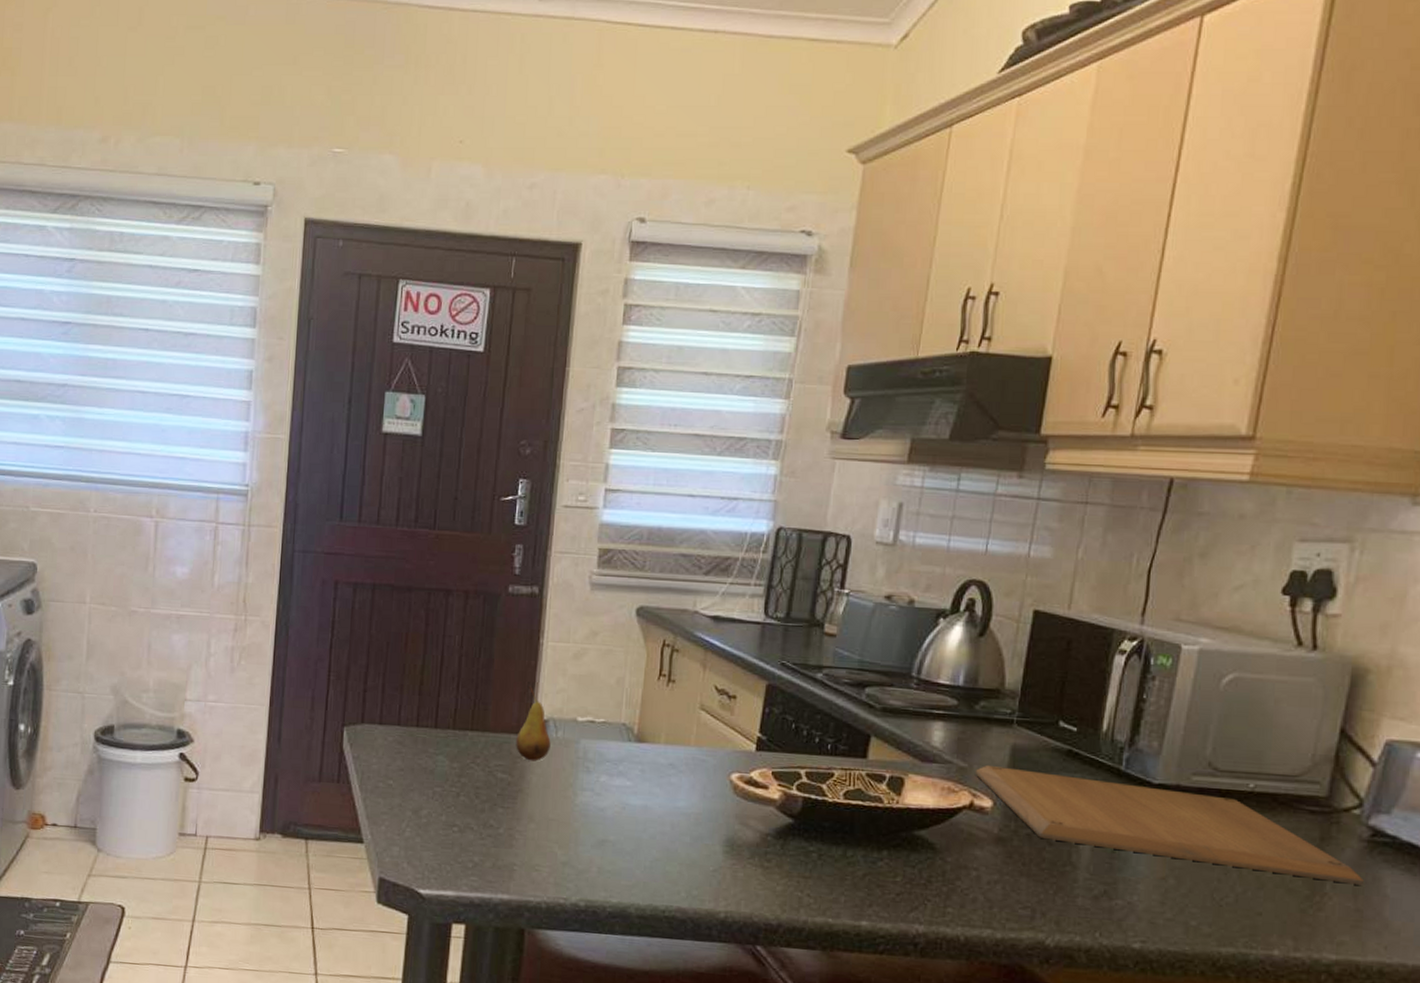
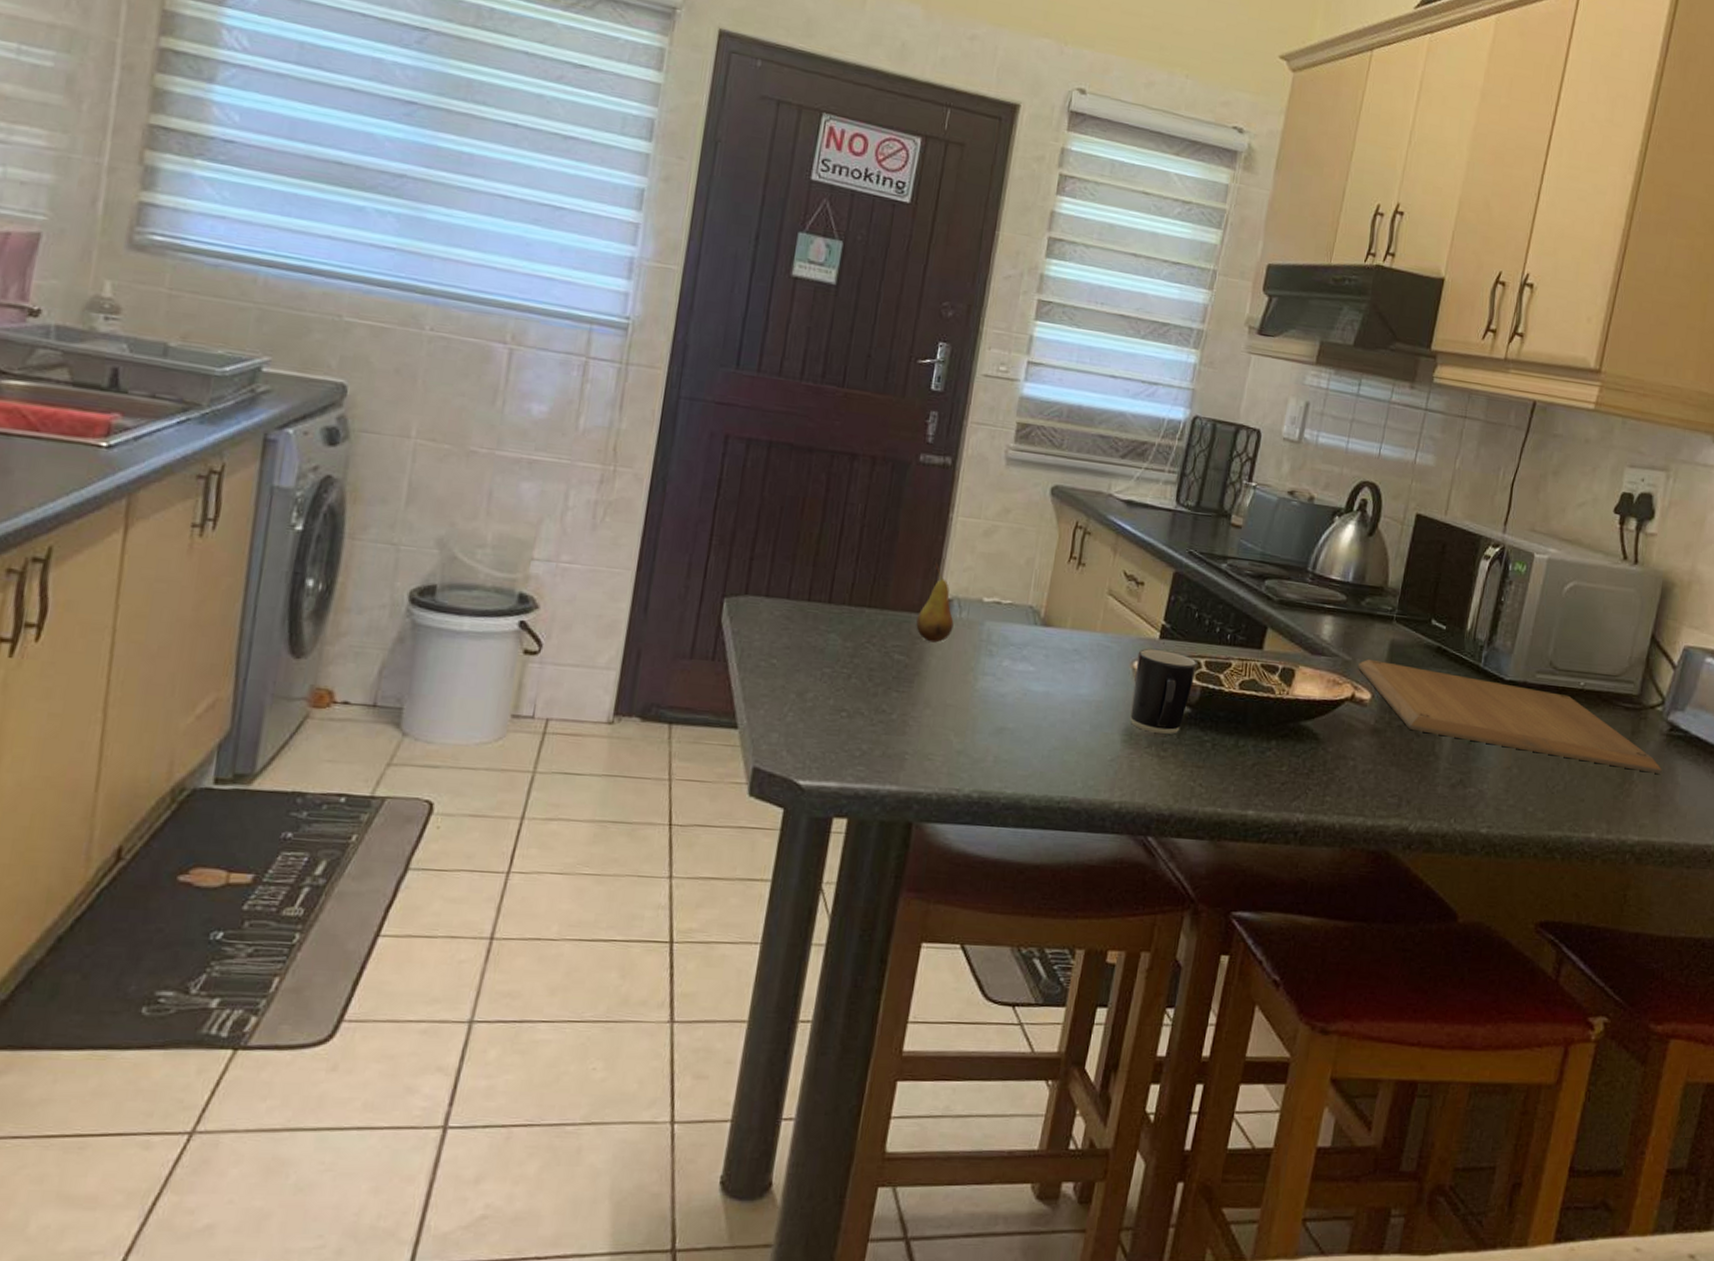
mug: none [730,760,799,846] -> present [1130,648,1199,735]

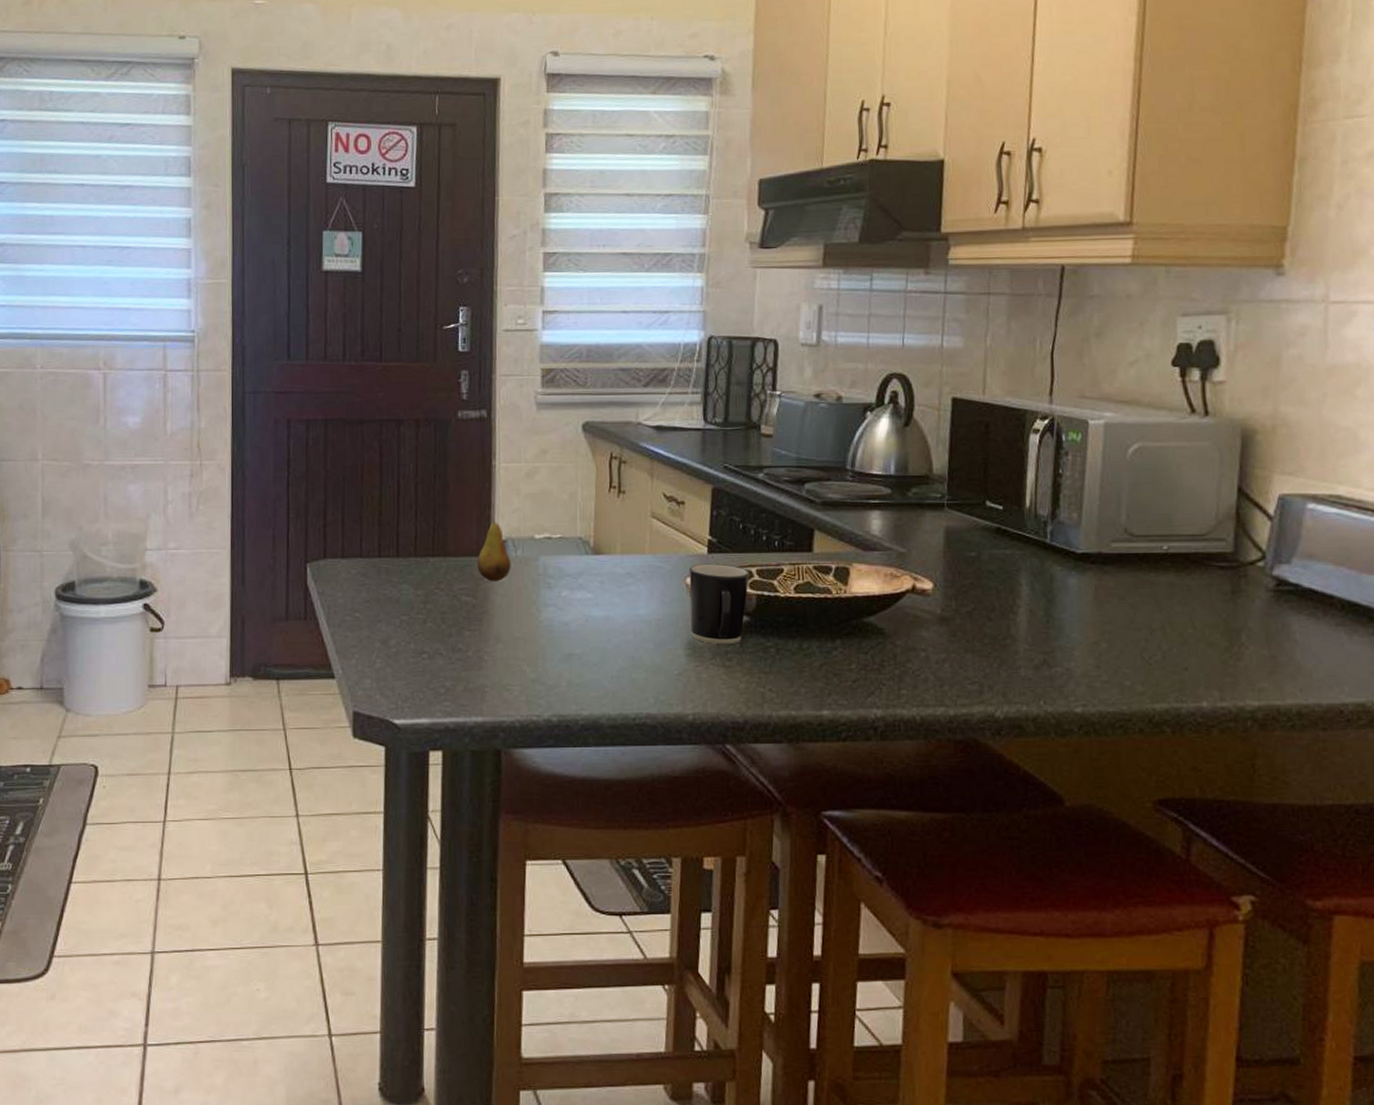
chopping board: present [1357,658,1662,774] -> none [914,548,1275,633]

